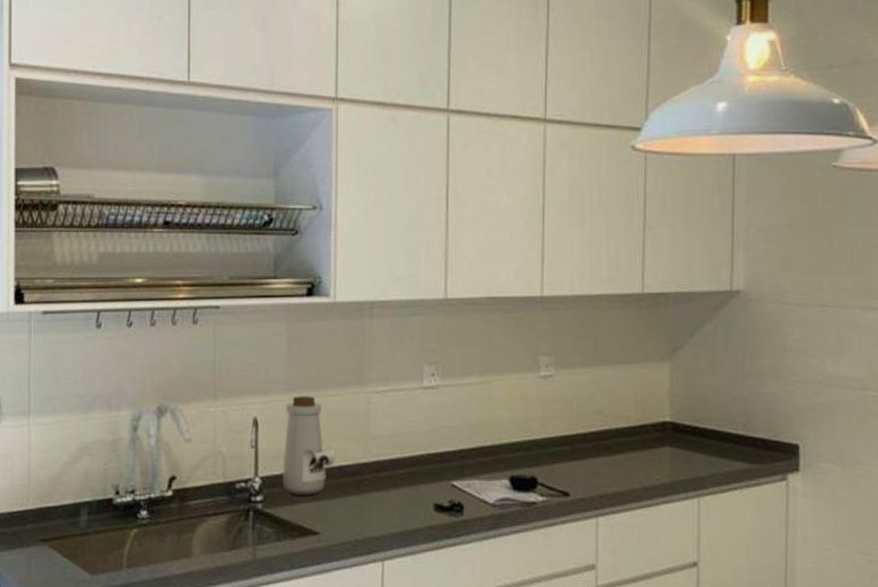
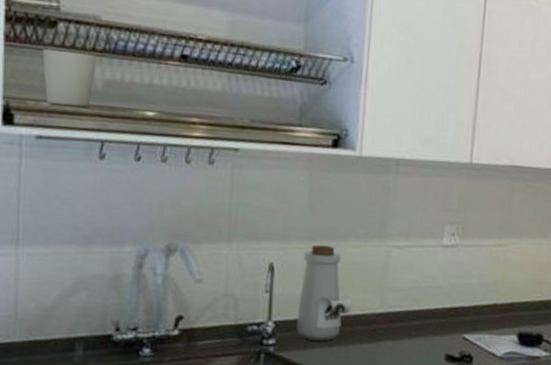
dixie cup: none [46,231,91,281] -> present [42,49,97,108]

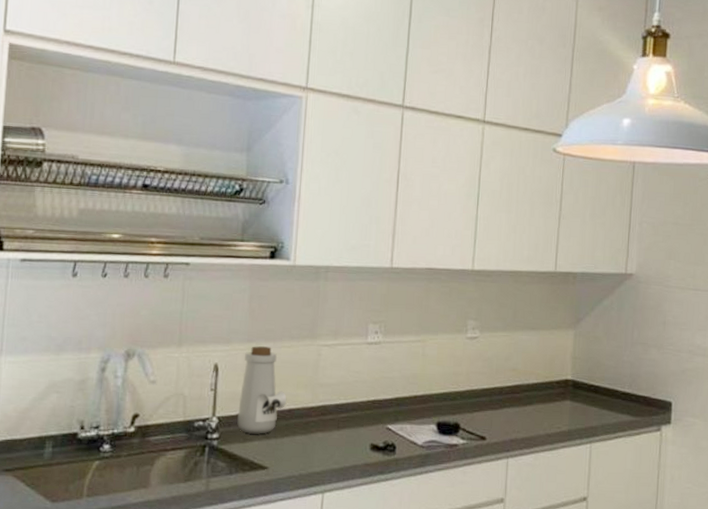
dixie cup: present [42,49,97,108] -> none [29,185,73,234]

